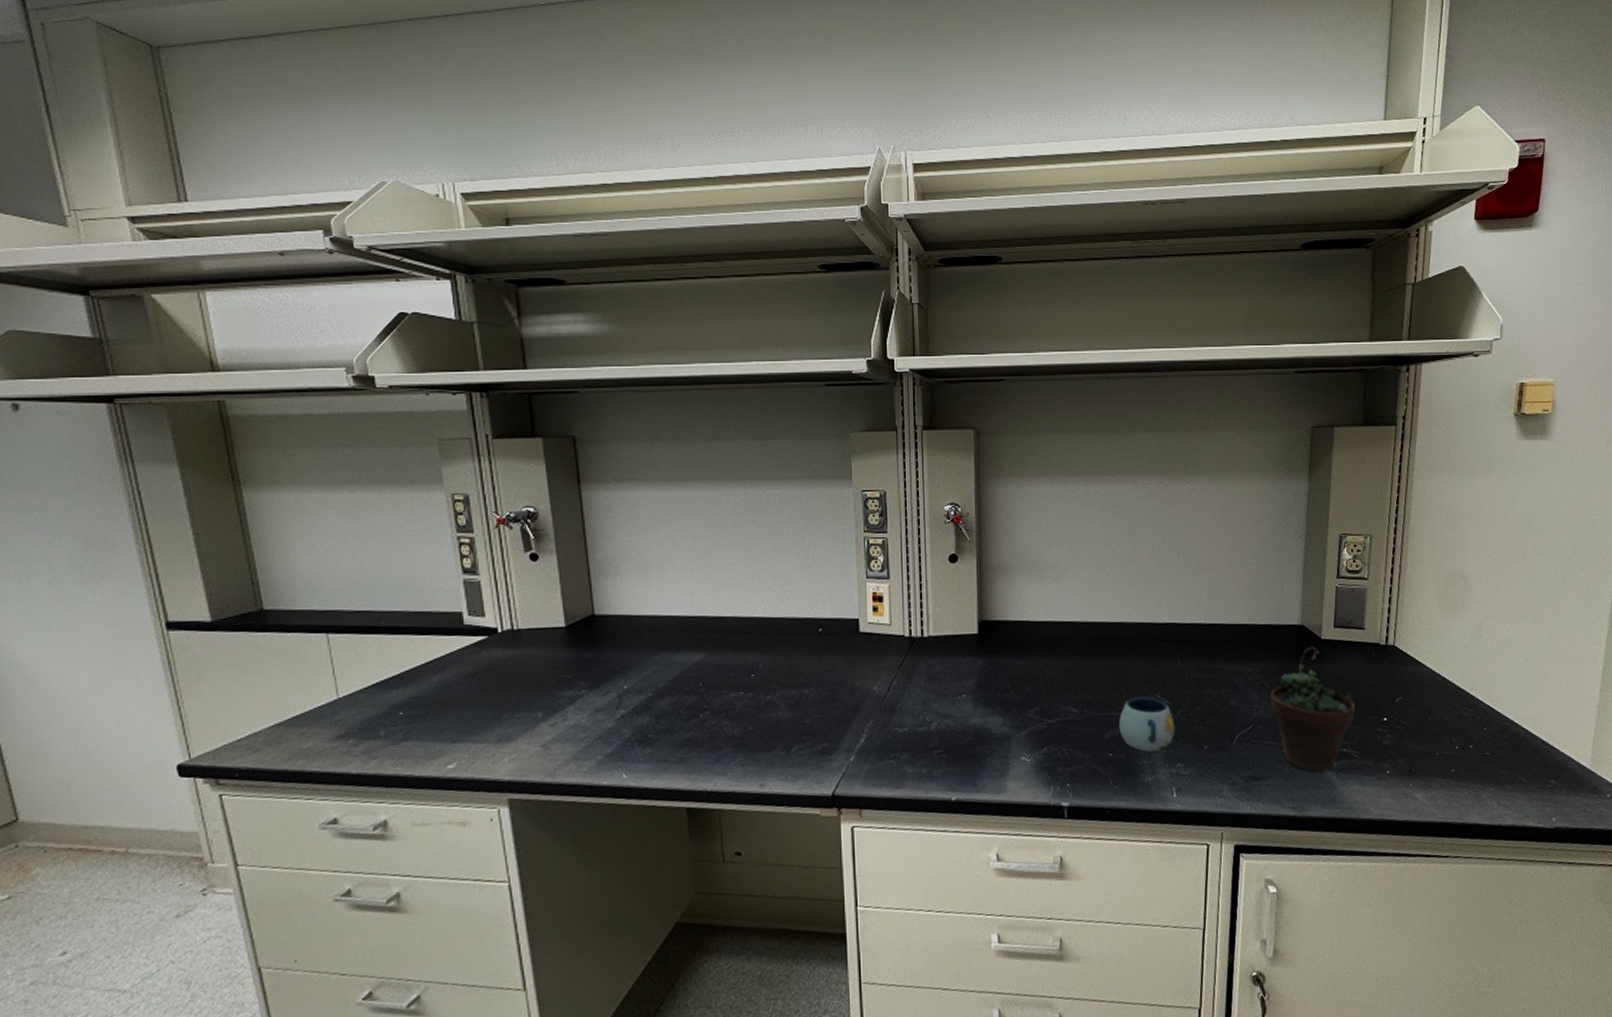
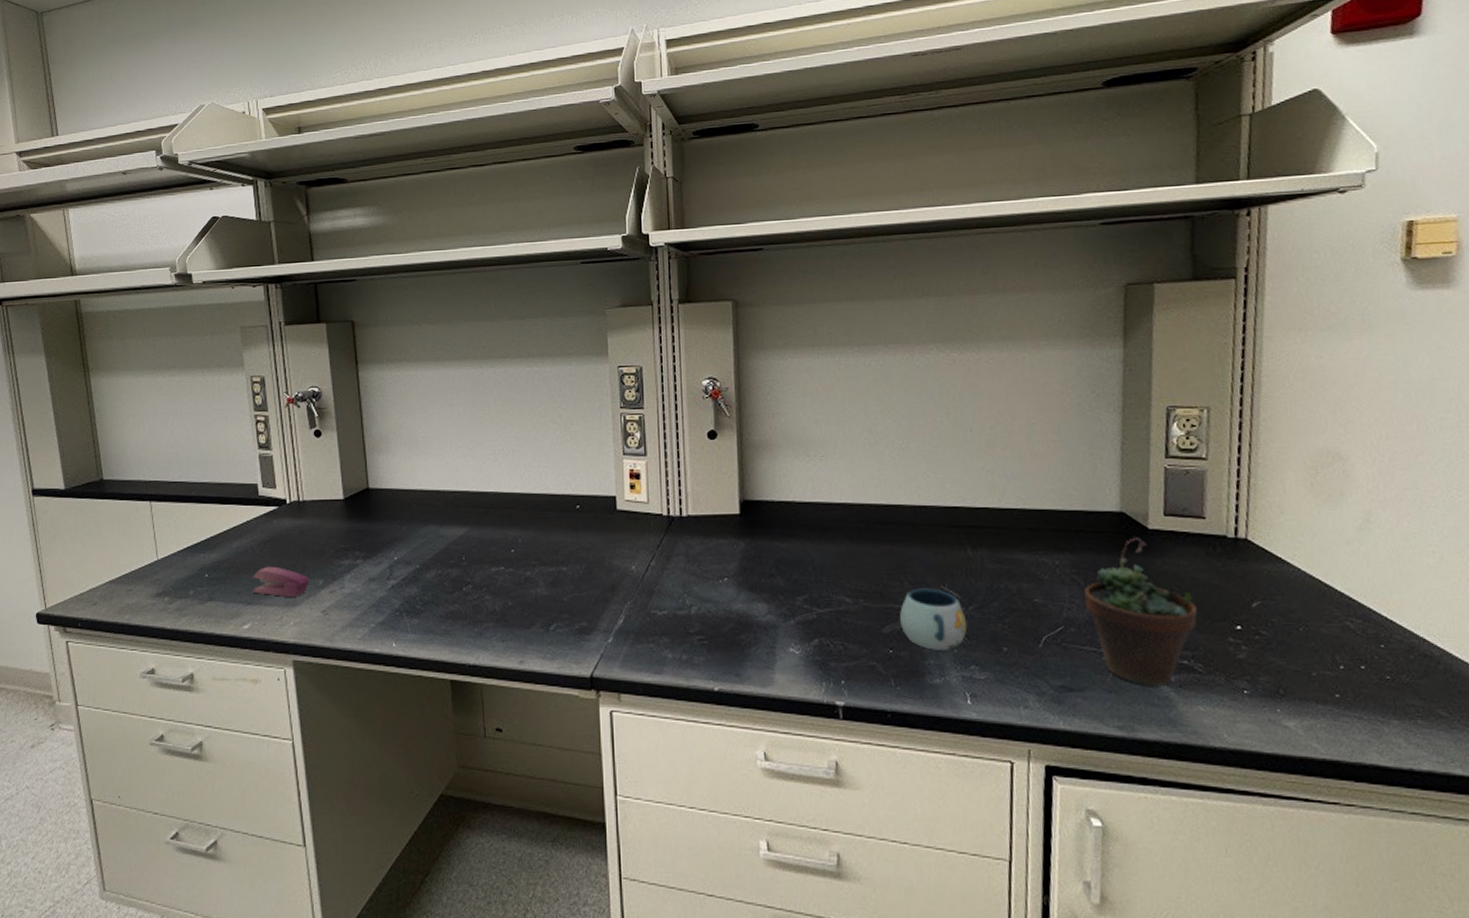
stapler: none [458,700,526,733] -> present [252,566,309,598]

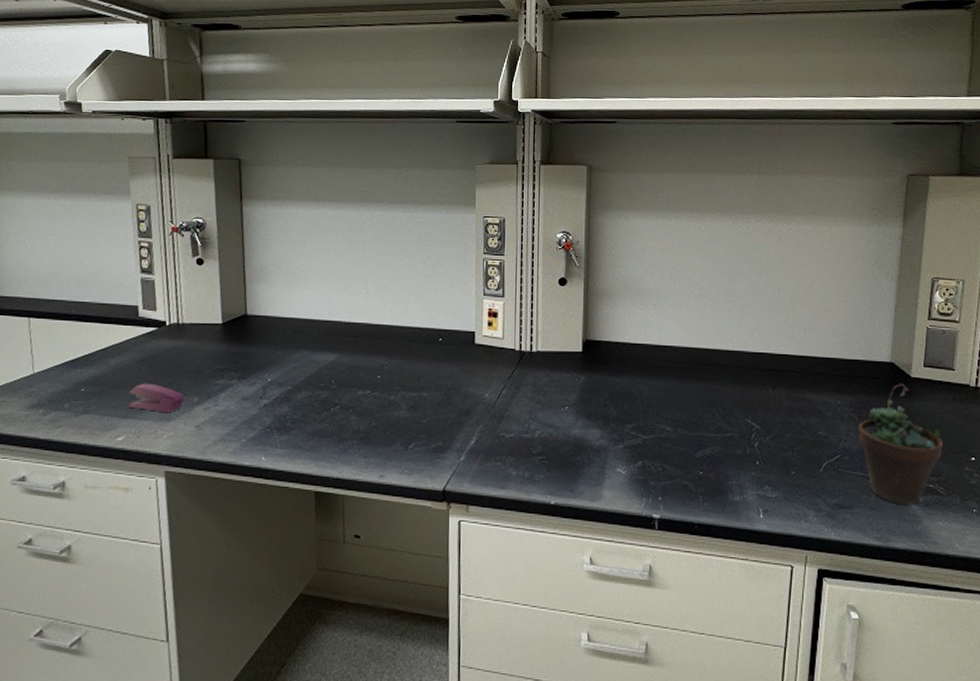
mug: present [900,588,967,650] -> none [711,420,764,473]

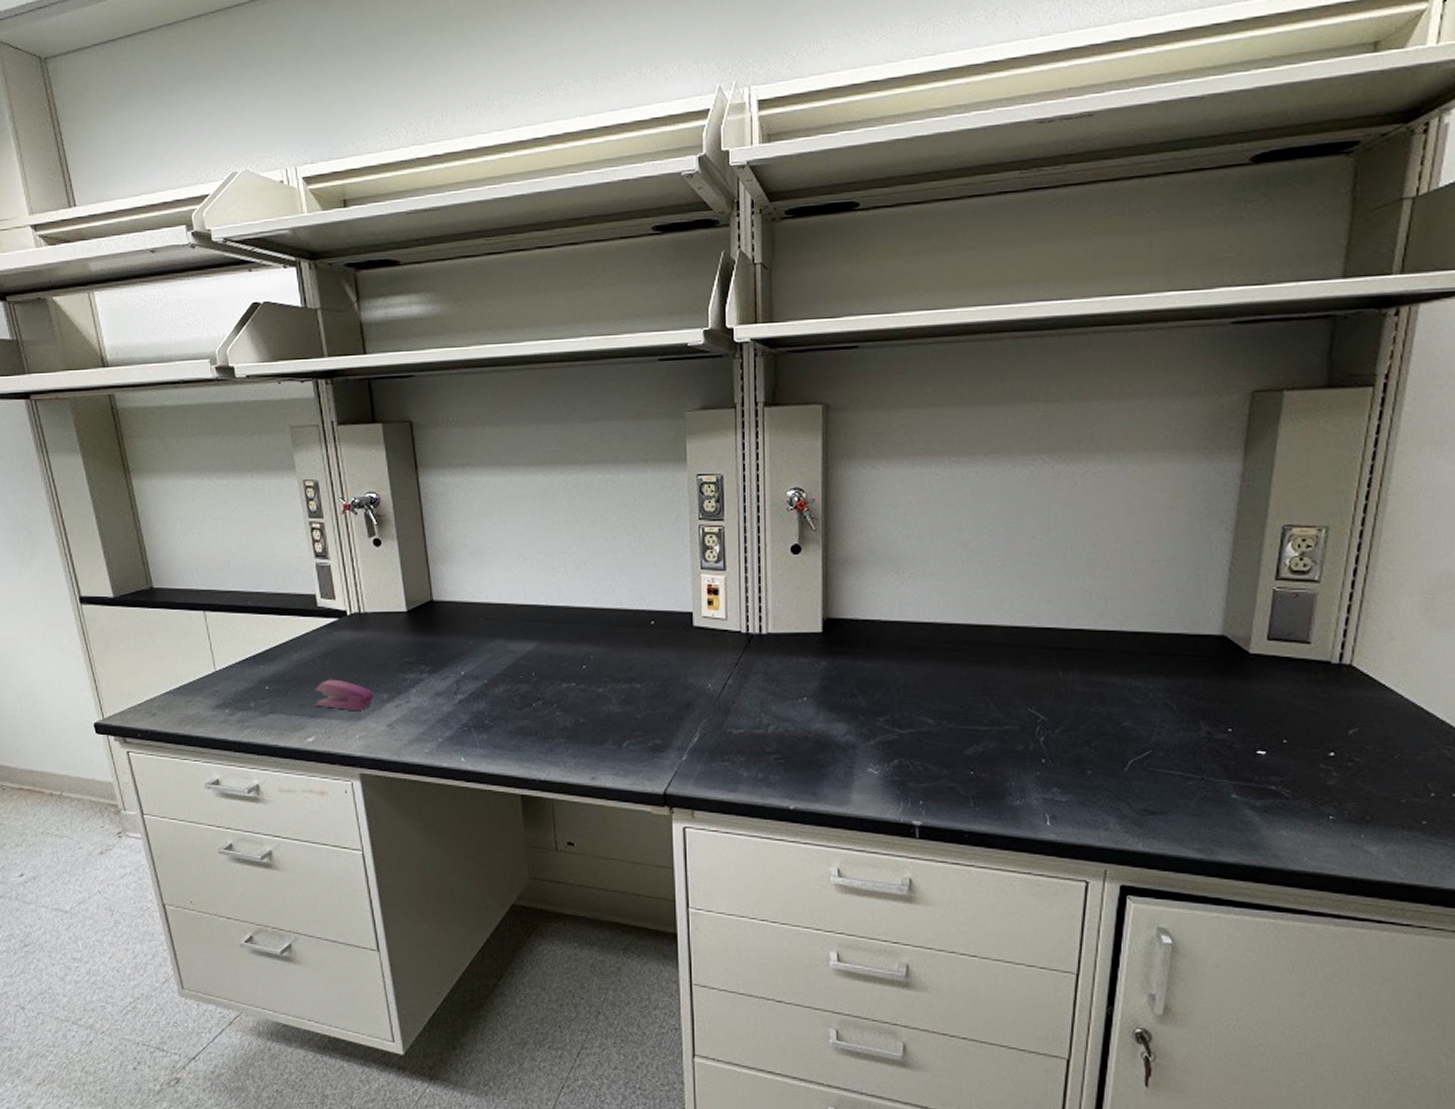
succulent plant: present [857,383,943,506] -> none [1175,662,1290,812]

